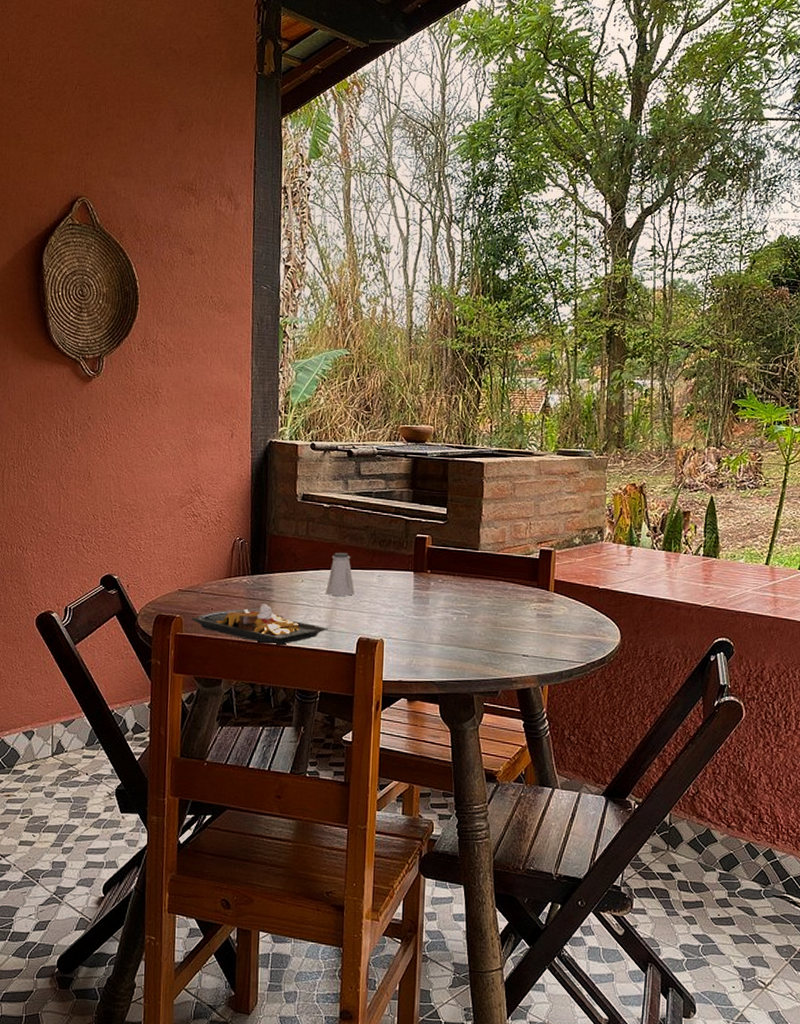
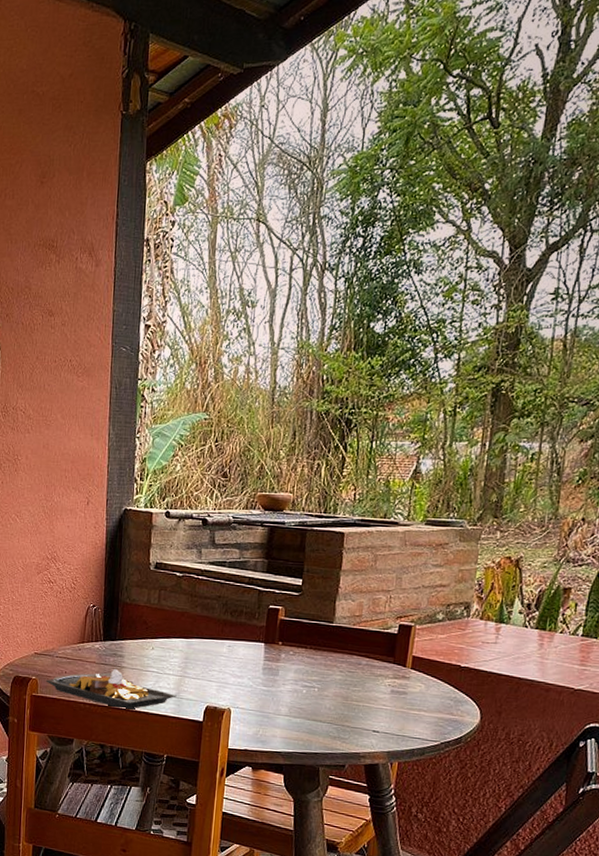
saltshaker: present [326,553,355,596] -> none [176,622,205,665]

